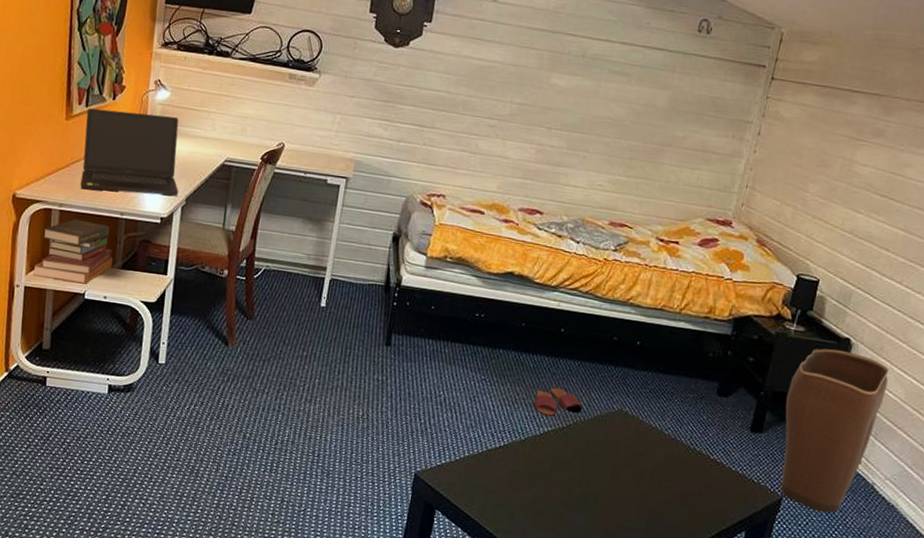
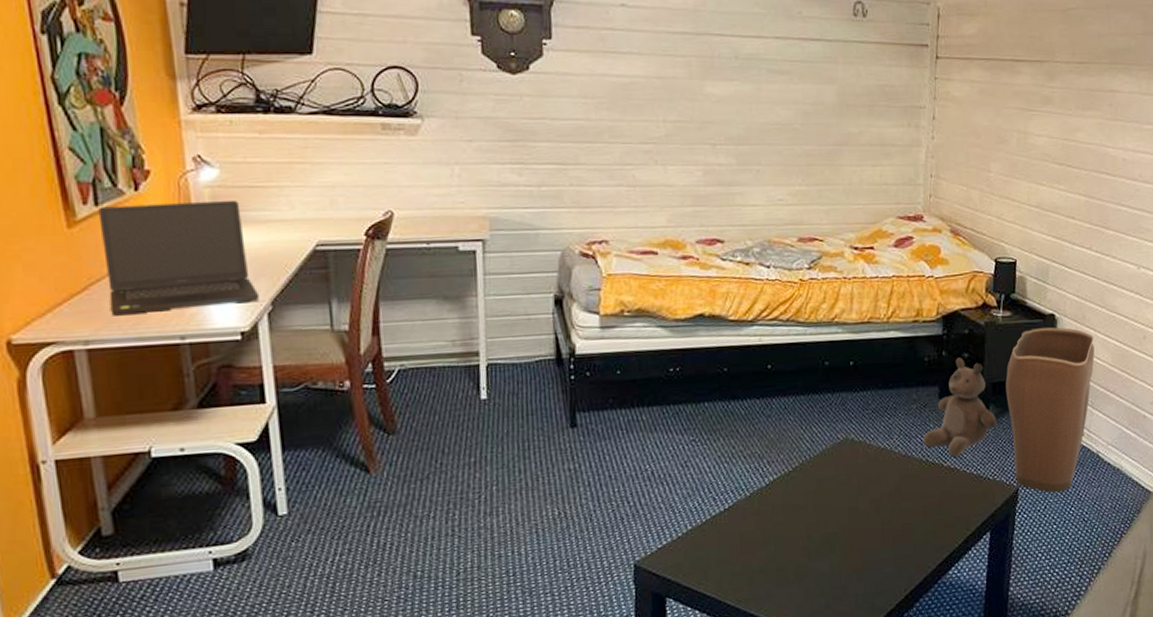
books: present [33,219,113,284] -> none [63,356,183,444]
slippers: present [534,387,583,416] -> none [753,430,807,463]
stuffed animal: none [694,360,771,453] -> present [923,357,997,457]

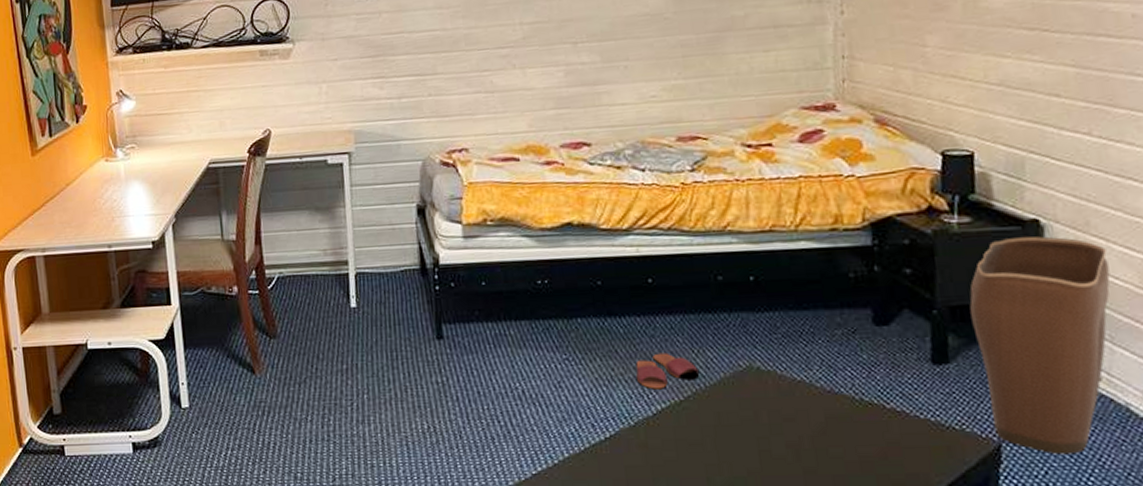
laptop: present [98,200,260,316] -> none [52,126,166,228]
slippers: none [753,430,807,463] -> present [635,352,700,390]
stuffed animal: present [923,357,997,457] -> none [854,274,960,397]

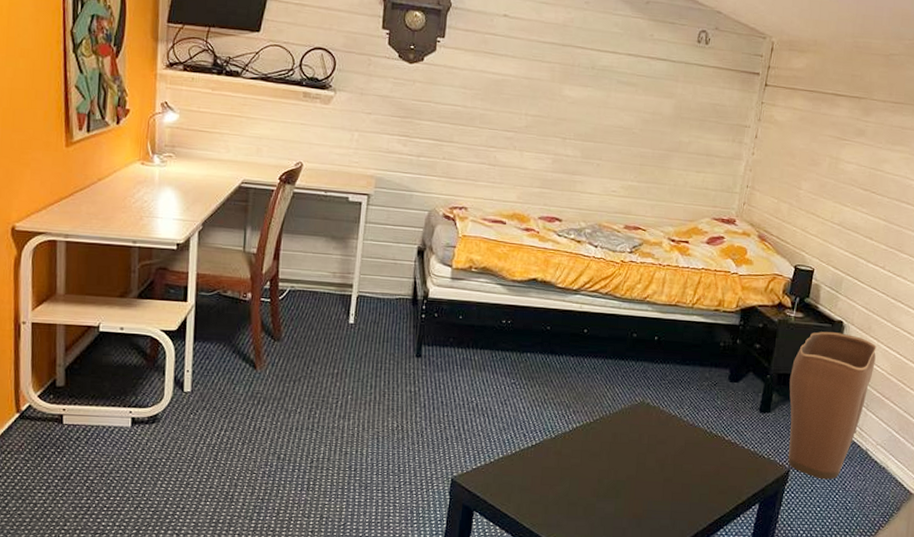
slippers: present [635,352,700,390] -> none [563,385,608,413]

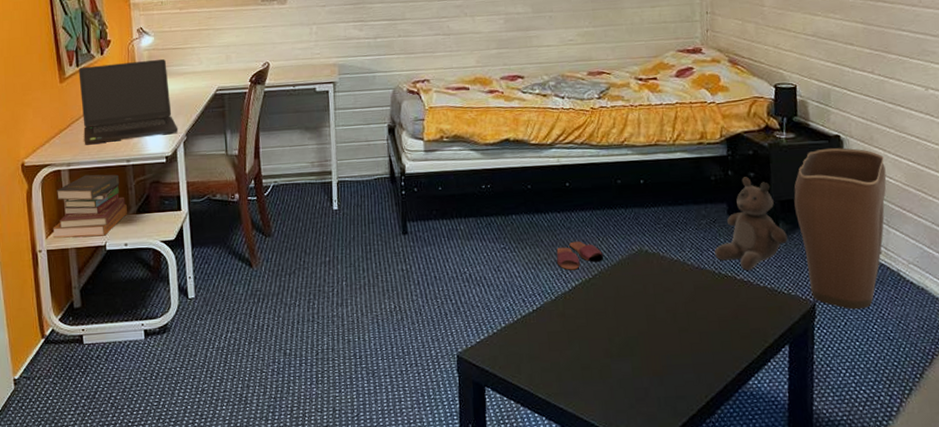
books: none [40,249,127,317] -> present [53,174,127,239]
laptop: none [87,133,195,221] -> present [78,59,179,145]
slippers: none [563,385,608,413] -> present [556,241,604,270]
stuffed animal: none [710,347,778,433] -> present [714,177,788,271]

